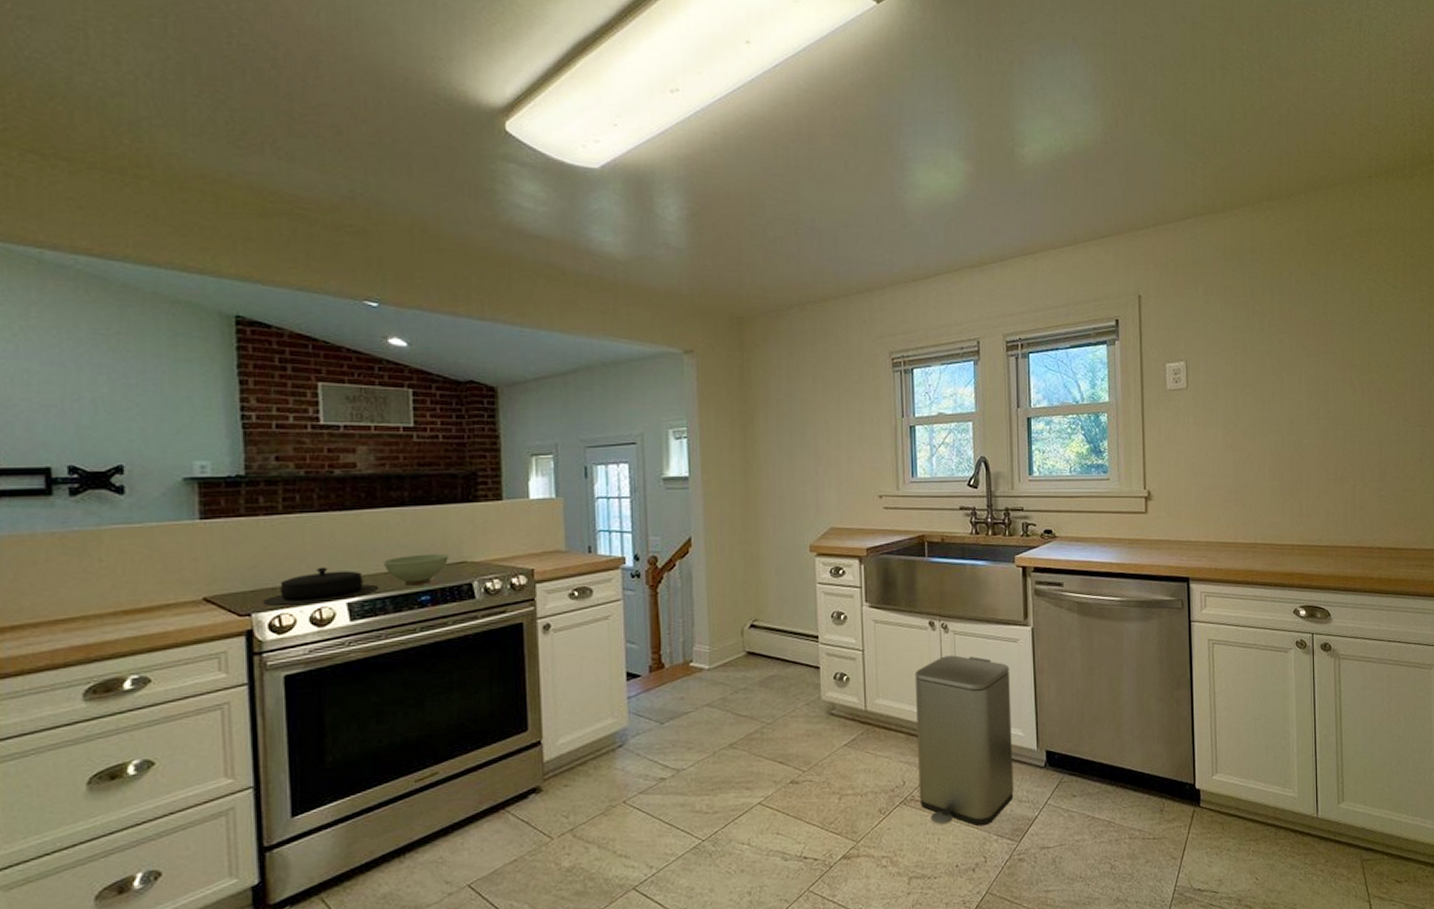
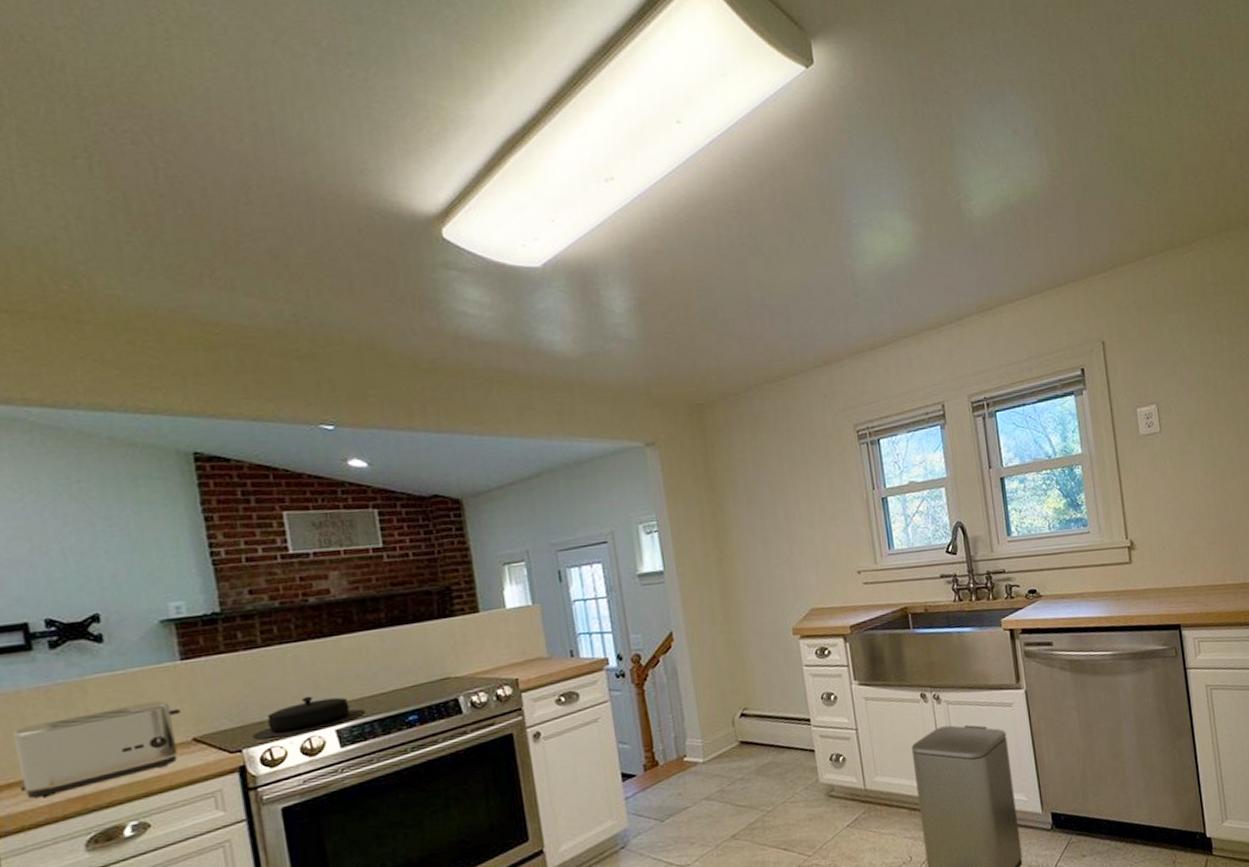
toaster: none [23,557,193,643] -> present [13,700,180,799]
bowl: present [383,553,450,586] -> none [366,671,433,707]

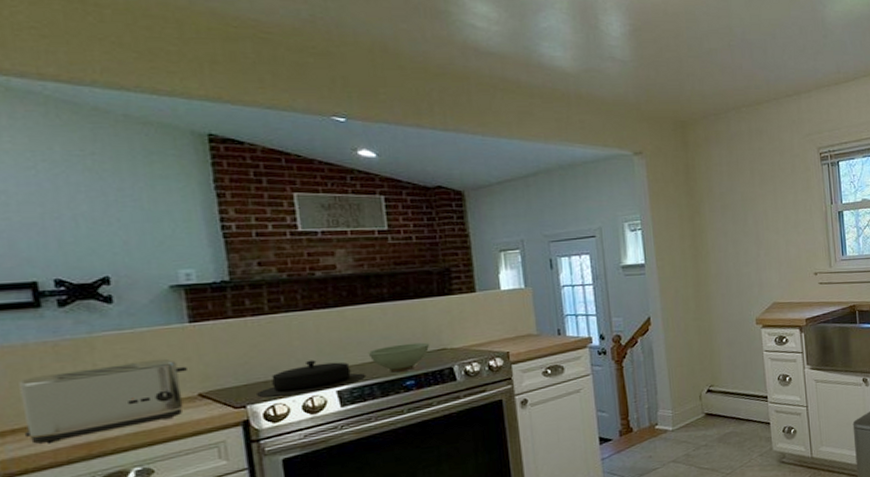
bowl: none [366,671,433,707] -> present [367,342,430,373]

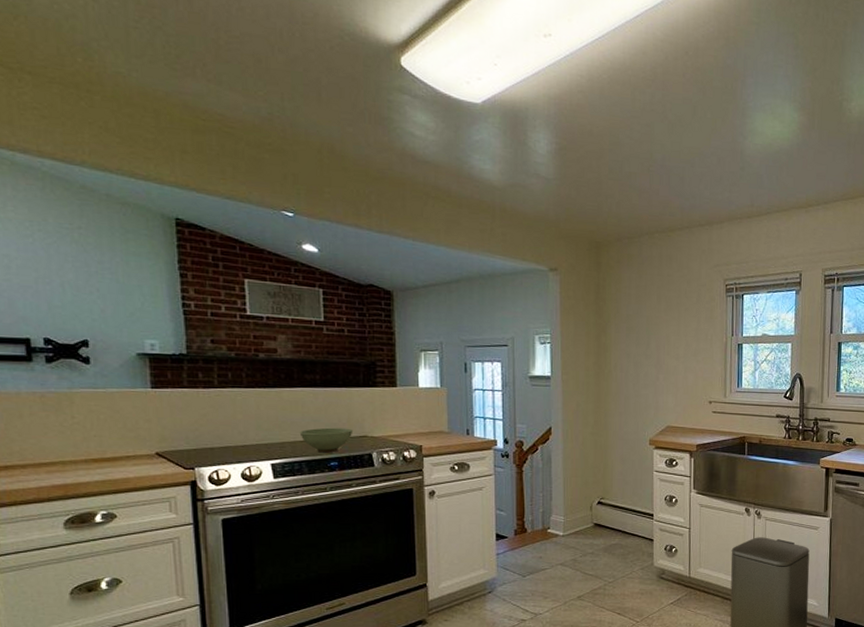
toaster: present [19,358,187,444] -> none [12,417,147,481]
cooking pot: present [257,360,365,397] -> none [204,433,296,463]

